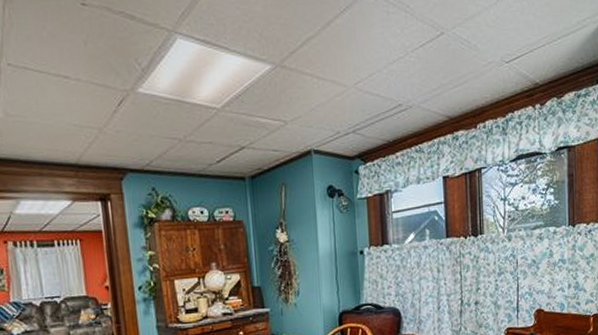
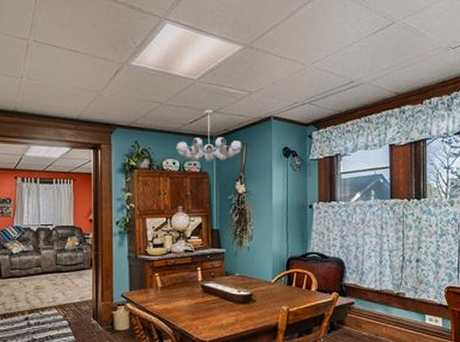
chandelier: none [202,145,281,209] -> present [176,109,243,162]

